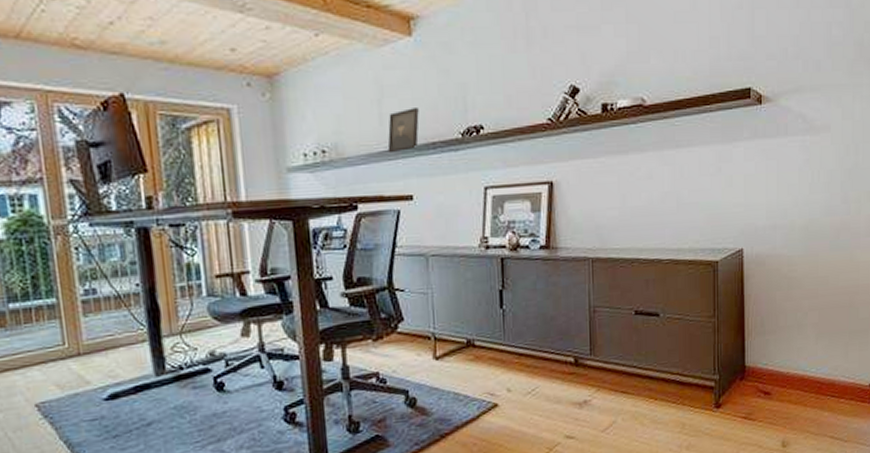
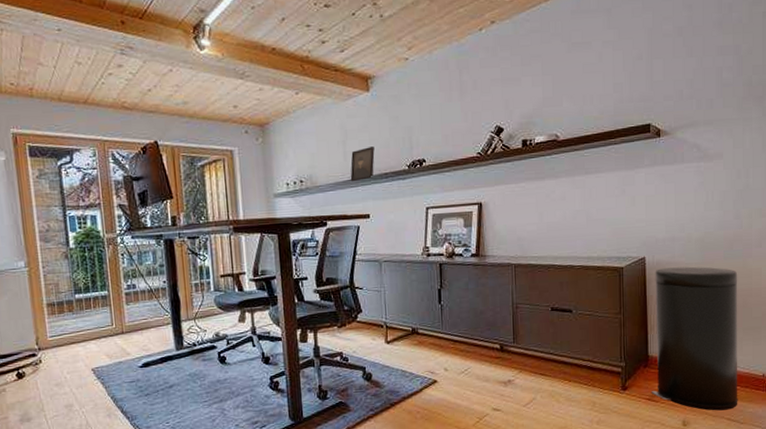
pedal bin: none [747,260,845,428] -> present [651,266,738,411]

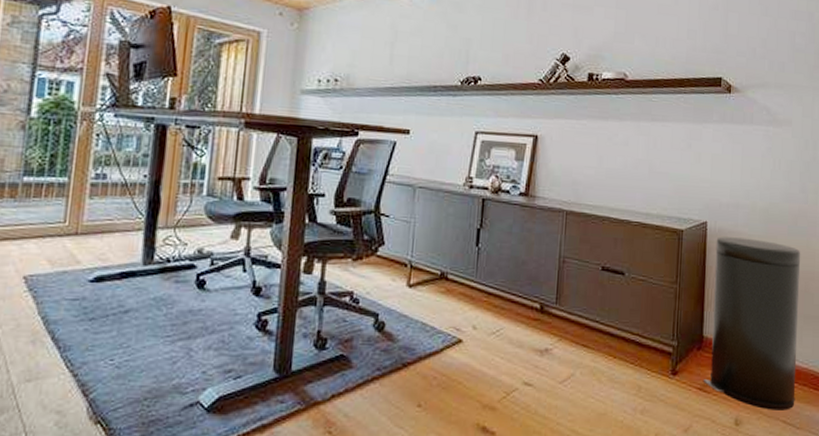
picture frame: present [350,147,375,182] -> none [393,53,426,91]

